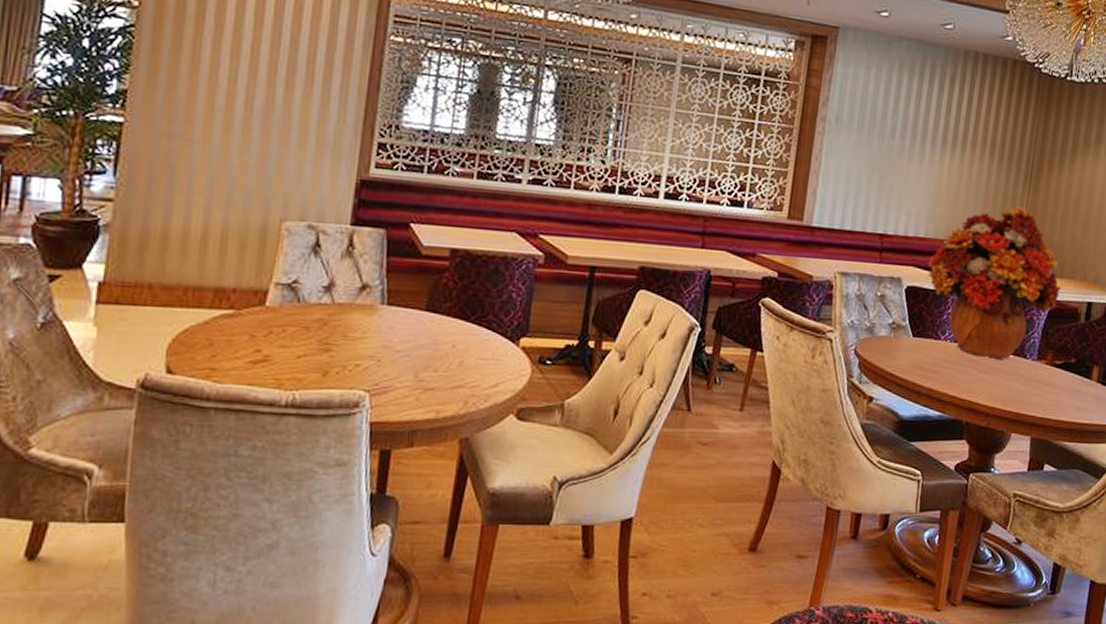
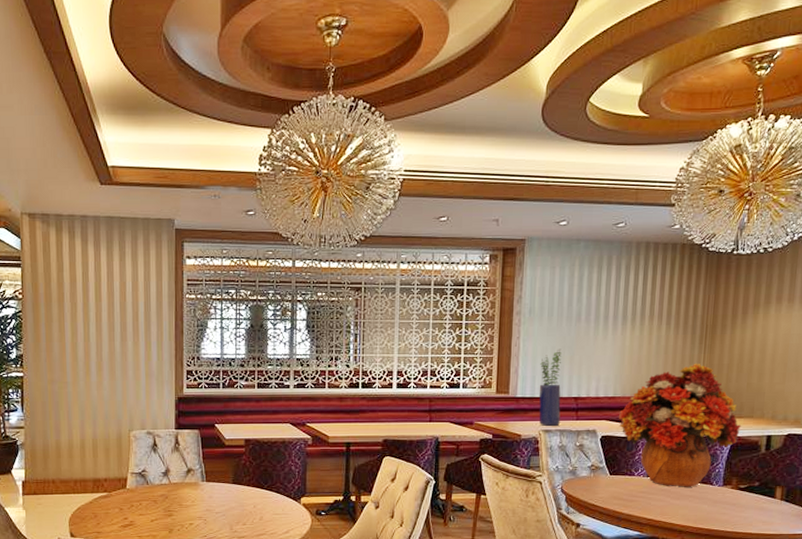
vase: none [836,170,870,268] -> present [539,348,562,426]

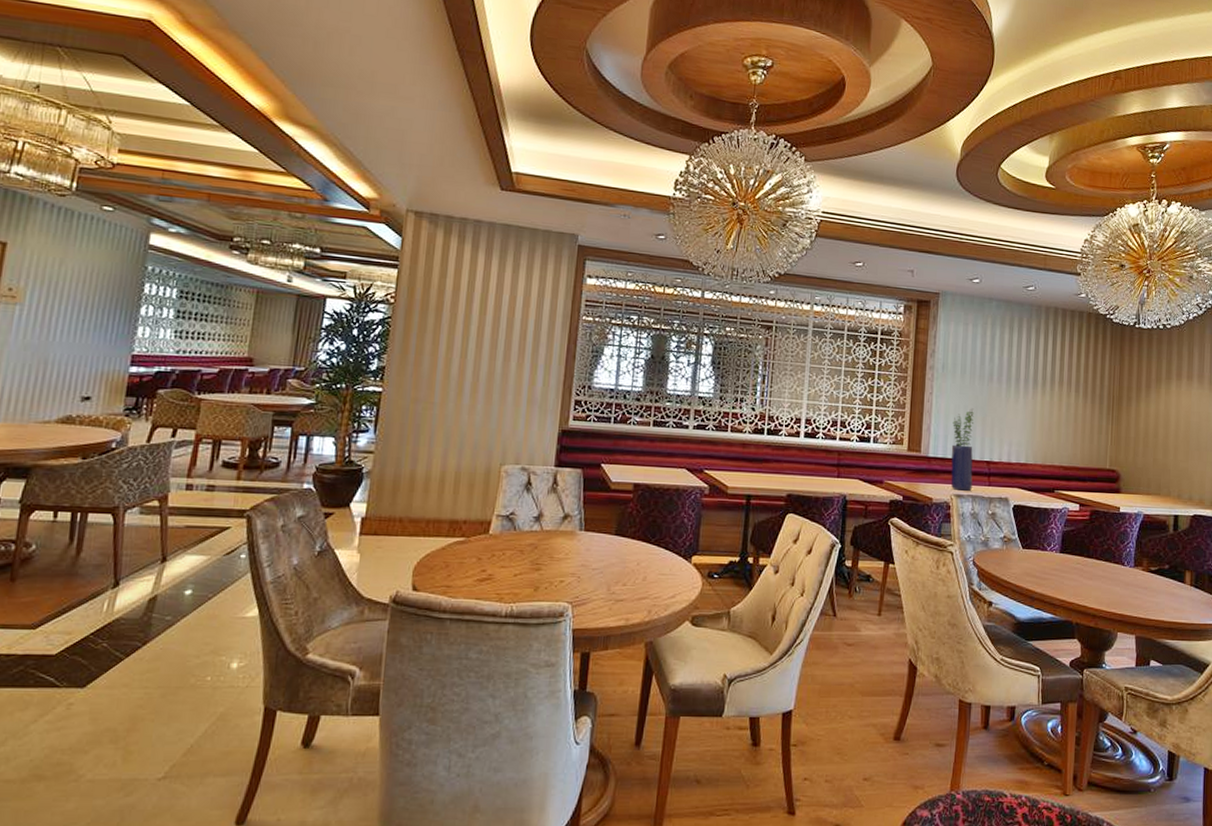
flower arrangement: present [618,363,742,487] -> none [1030,434,1150,567]

